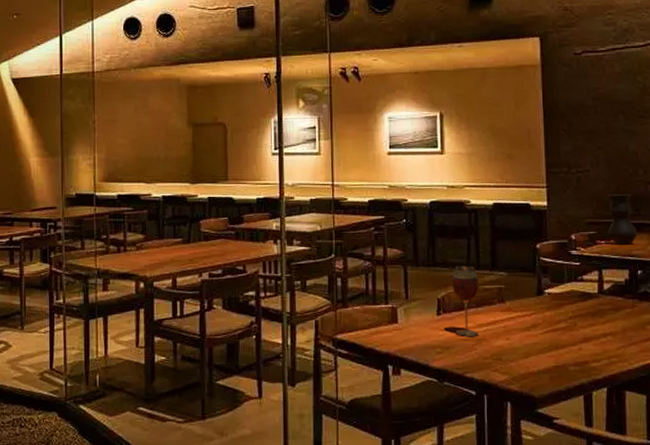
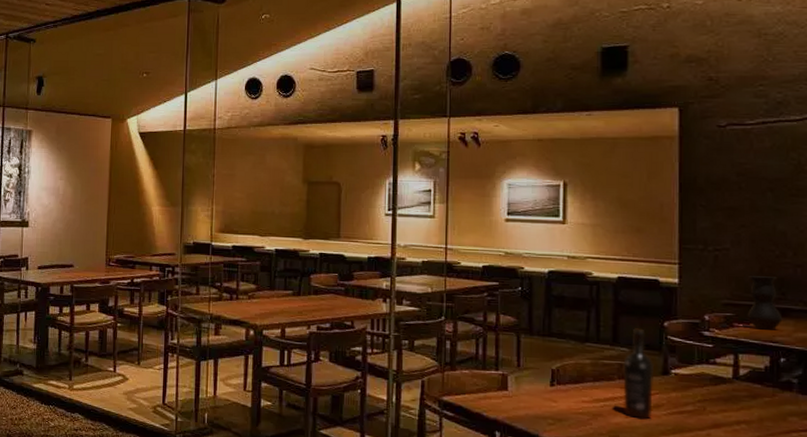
wineglass: present [451,265,480,337] -> none [568,337,599,412]
wine bottle: none [502,252,531,339] -> present [623,328,655,419]

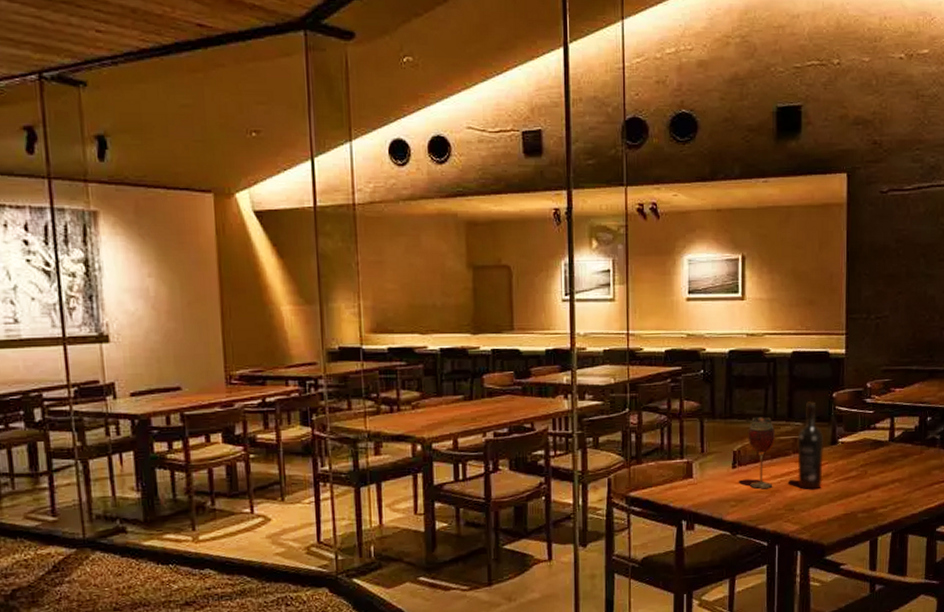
wineglass: none [568,337,599,412] -> present [748,416,776,489]
vase: present [747,276,783,330] -> none [901,340,930,392]

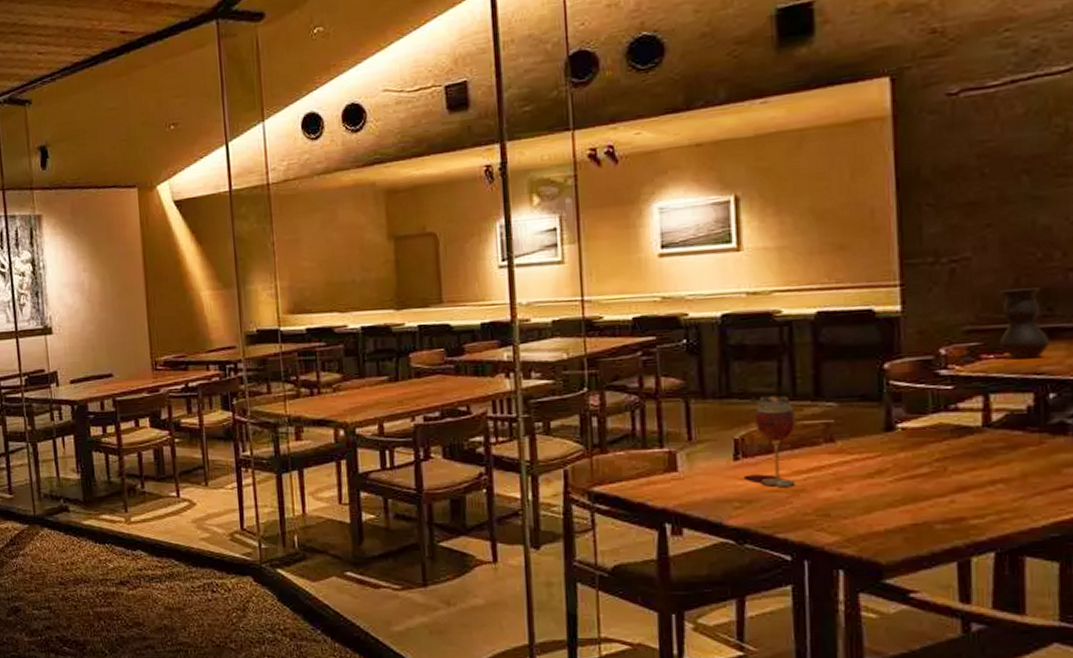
wine bottle: present [797,401,825,489] -> none [830,375,875,489]
vase: none [901,340,930,392] -> present [999,287,1050,360]

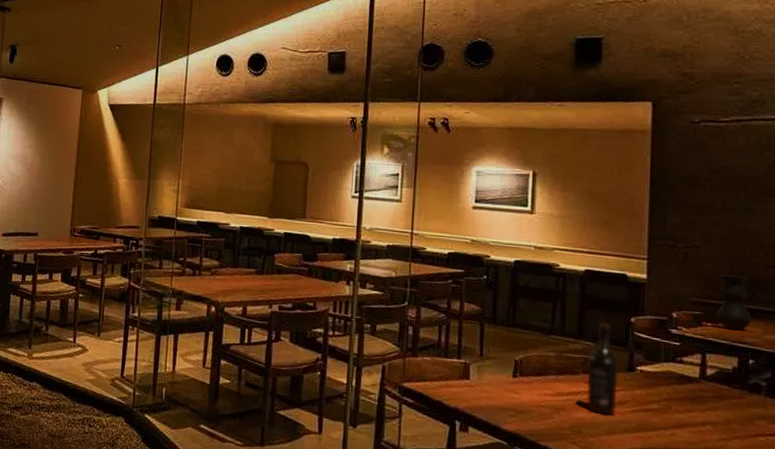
wineglass: present [754,395,797,488] -> none [531,329,563,405]
wine bottle: none [830,375,875,489] -> present [586,322,620,415]

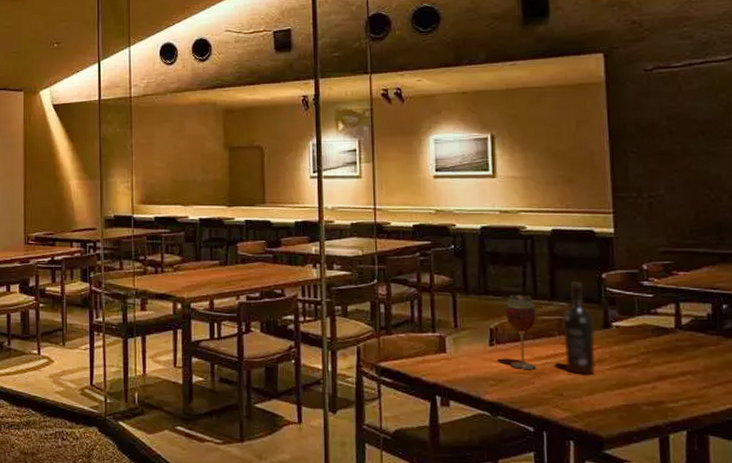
wineglass: none [531,329,563,405] -> present [505,294,538,370]
vase: present [716,274,753,331] -> none [685,221,722,276]

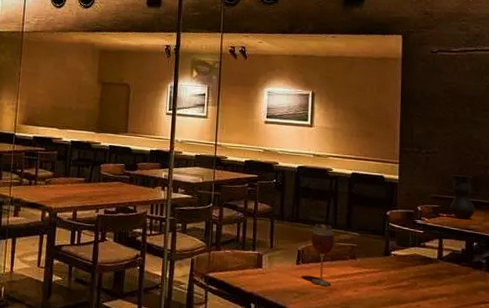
wine bottle: present [563,281,596,374] -> none [353,216,379,292]
vase: none [685,221,722,276] -> present [449,175,476,220]

